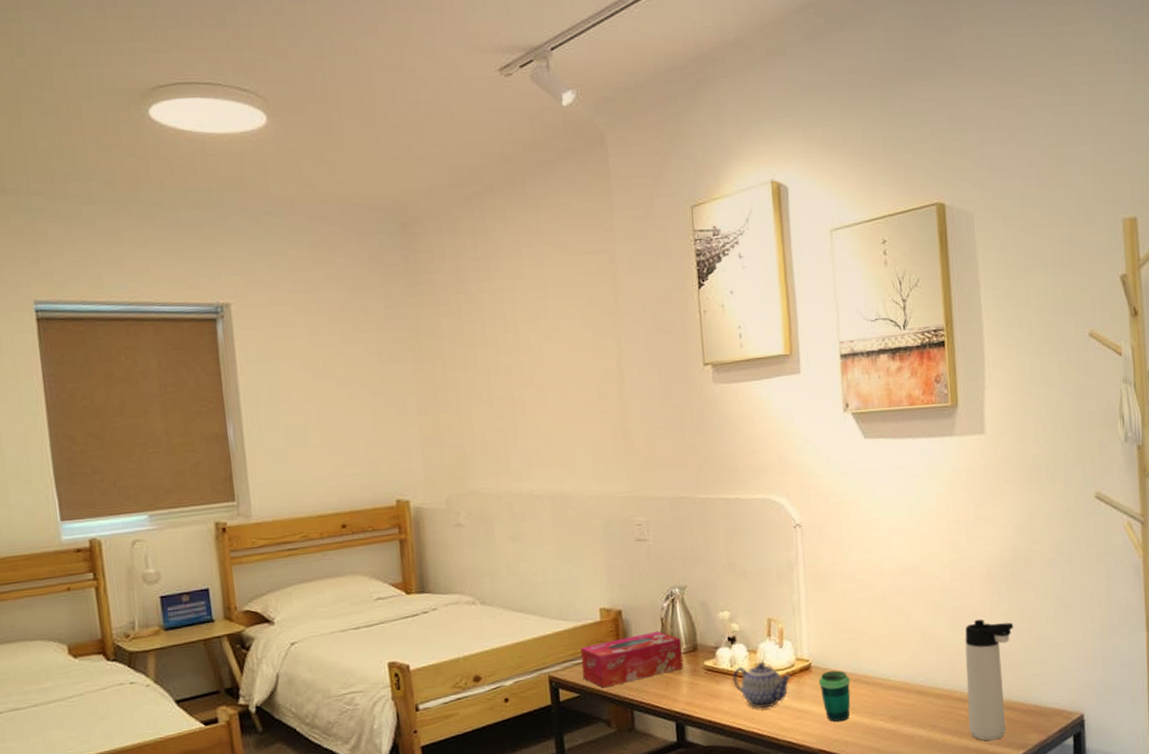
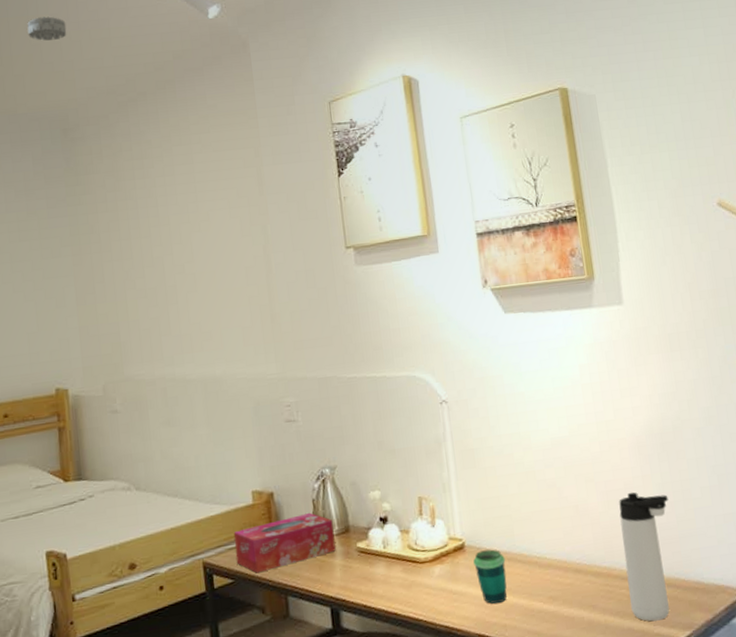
smoke detector: none [359,94,405,122] -> present [27,16,67,41]
teapot: present [733,662,792,708] -> none [386,542,446,591]

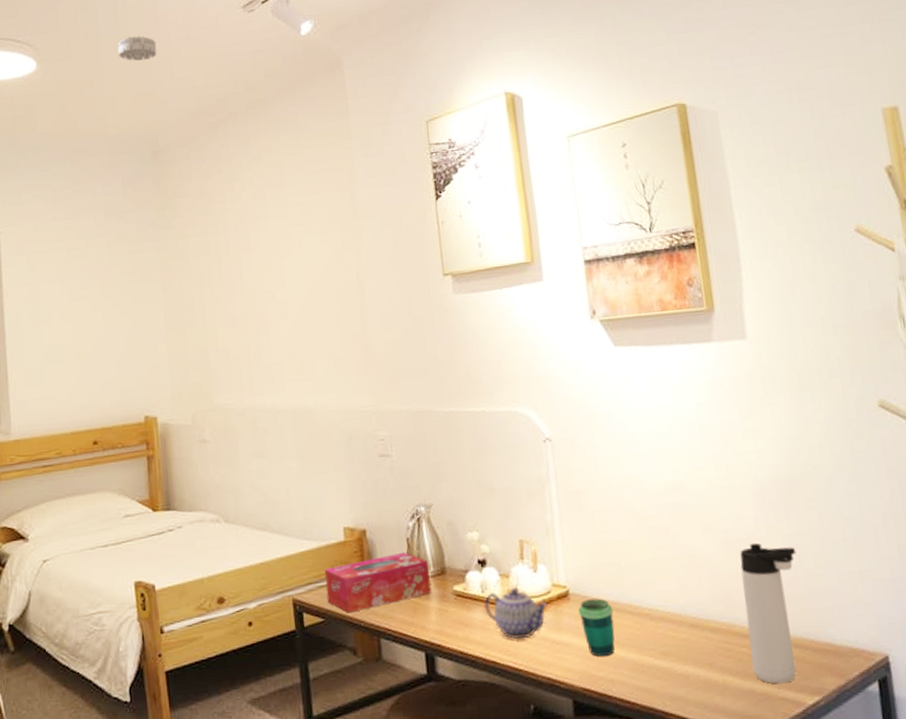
teapot: none [386,542,446,591] -> present [484,588,549,639]

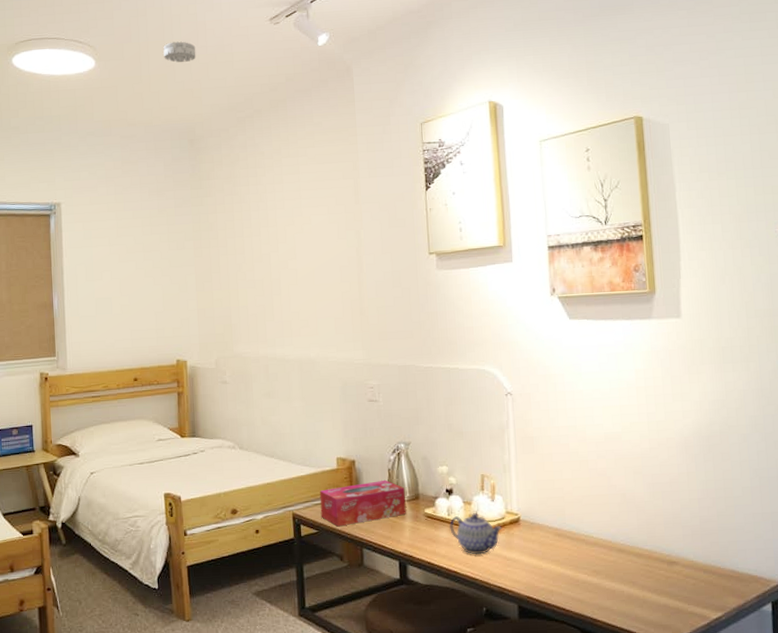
cup: present [578,598,615,657] -> none [527,525,556,572]
thermos bottle: present [740,542,796,684] -> none [663,486,711,601]

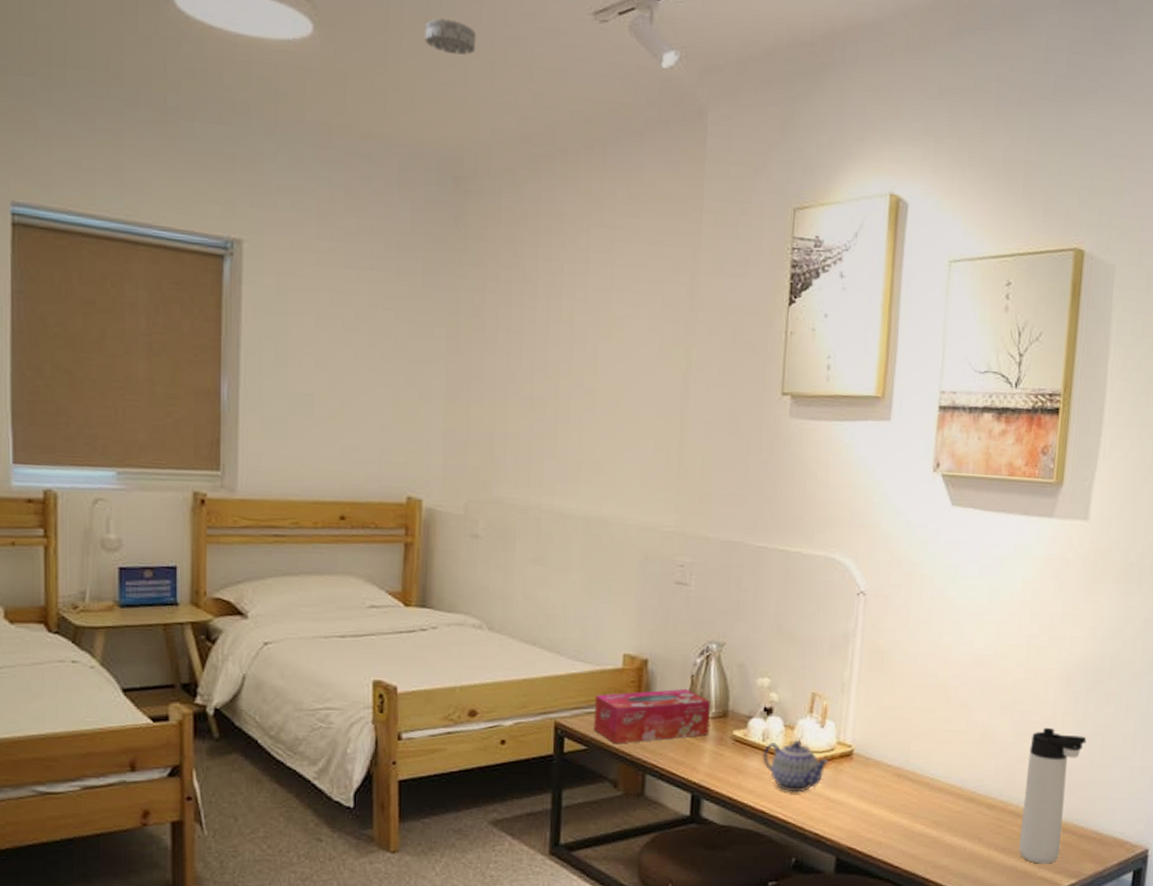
thermos bottle: none [663,486,711,601] -> present [1018,727,1087,864]

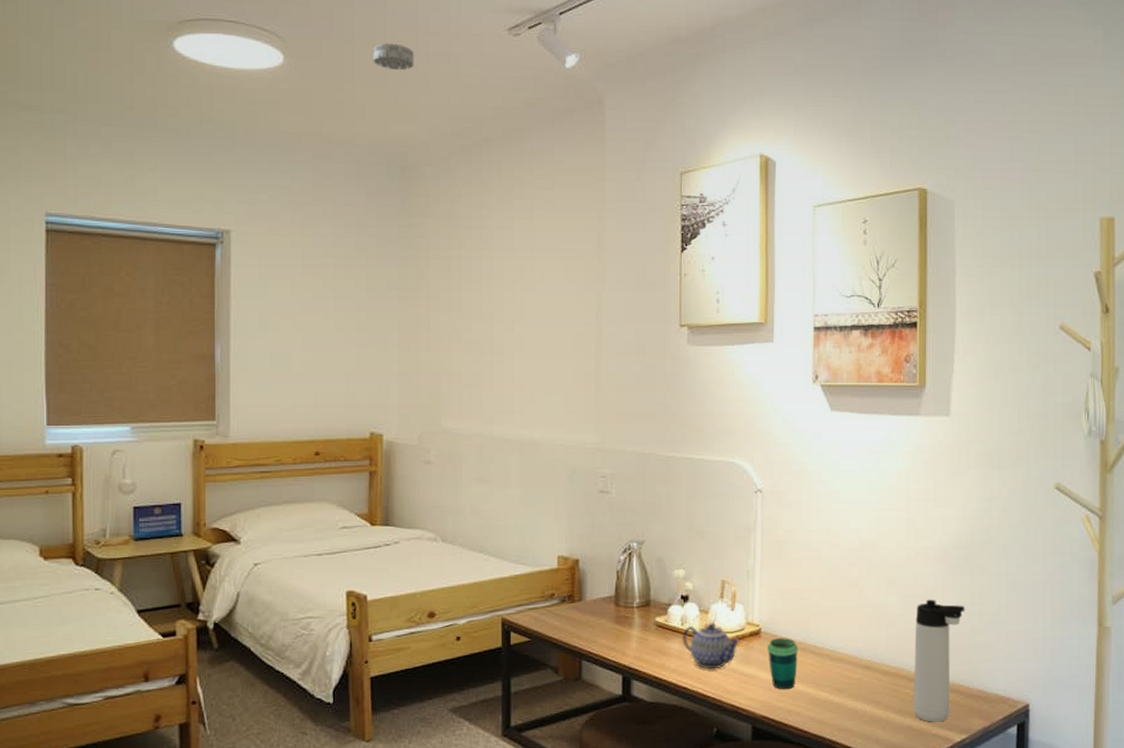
tissue box: present [593,688,710,744] -> none [535,582,634,635]
cup: none [859,761,895,820] -> present [768,638,799,690]

